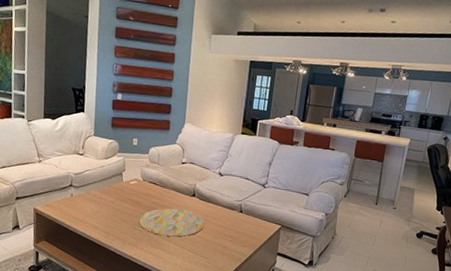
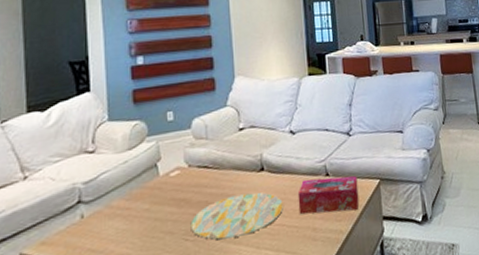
tissue box: none [215,210,264,242] -> present [297,176,359,215]

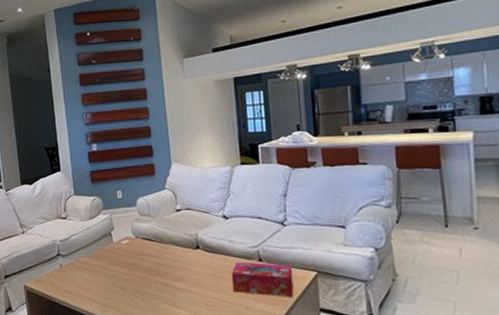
decorative tray: present [190,192,283,240] -> none [139,267,218,301]

